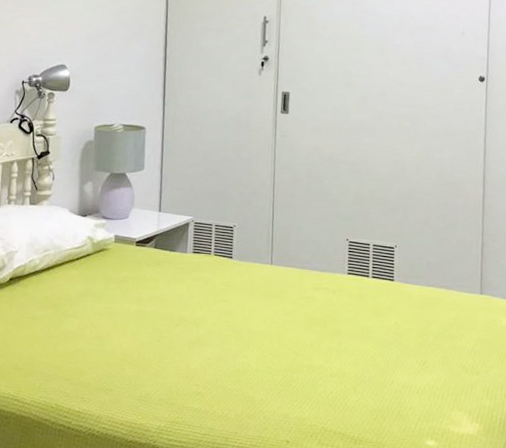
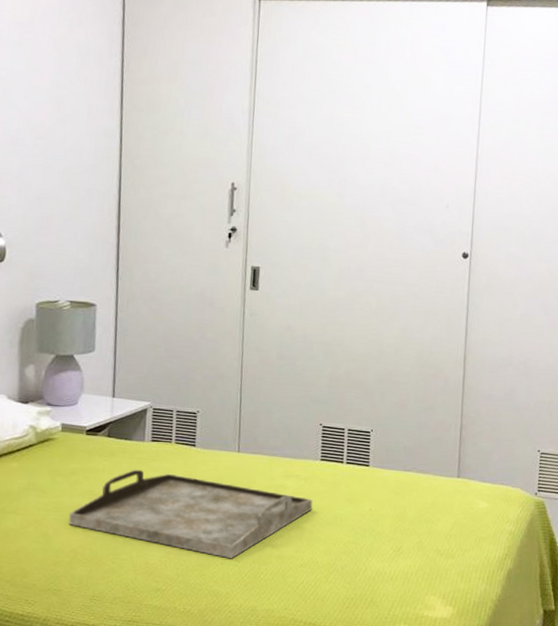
serving tray: none [119,278,341,367] -> present [68,469,313,559]

